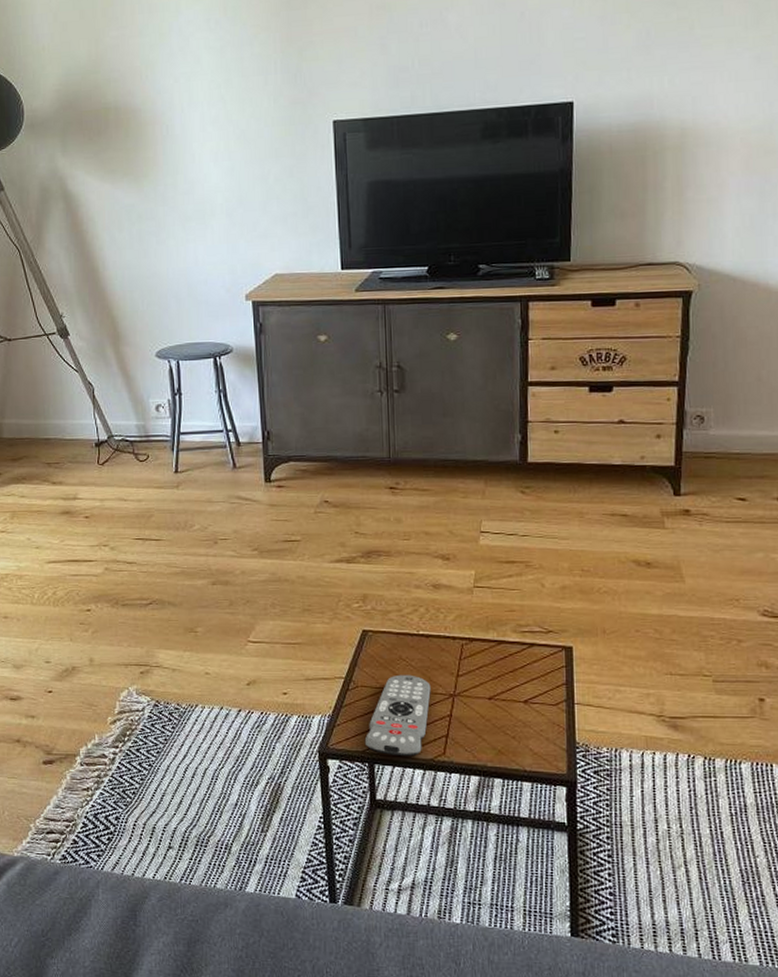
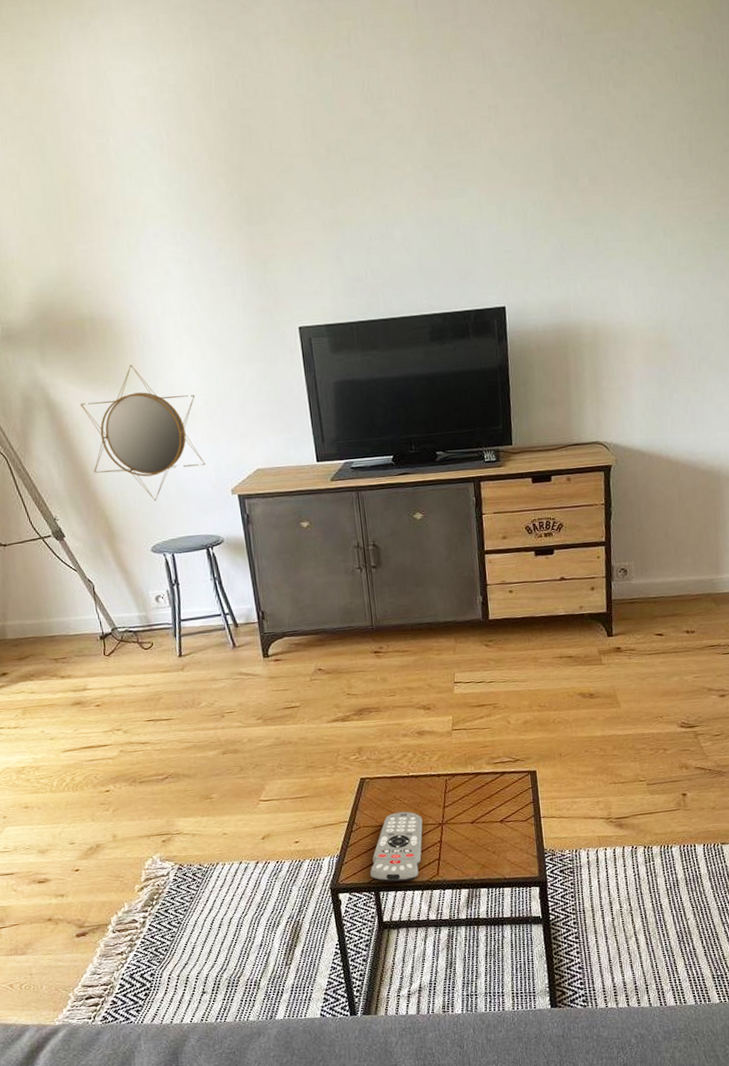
home mirror: none [97,156,221,304] -> present [80,364,206,502]

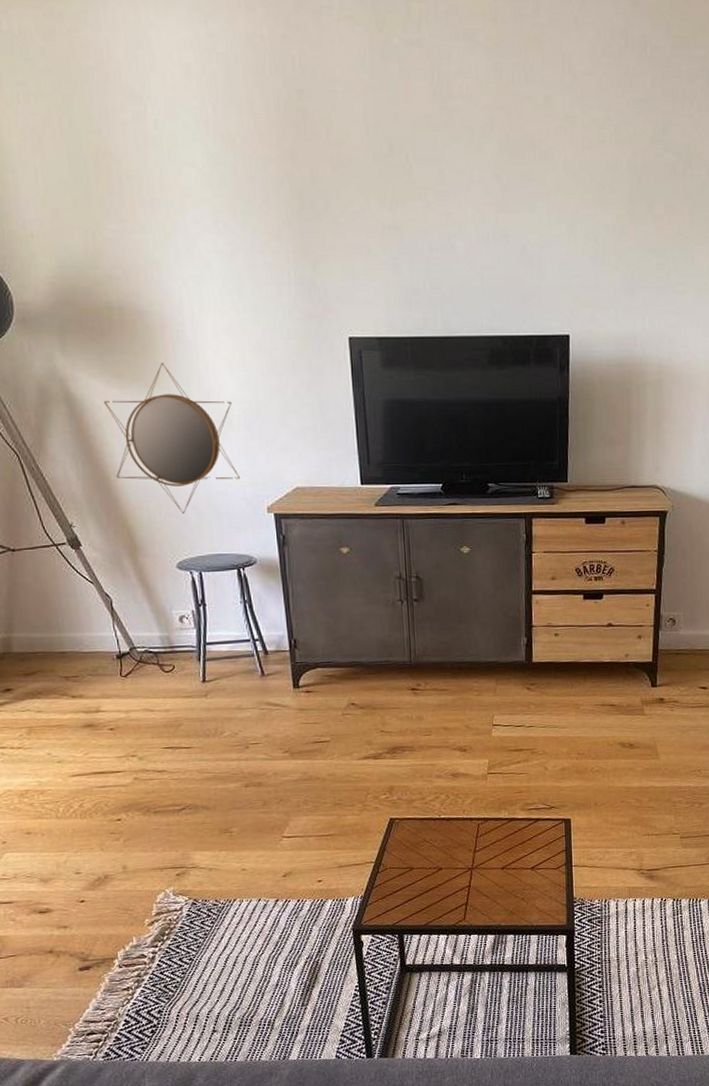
remote control: present [369,811,423,882] -> none [394,854,452,925]

